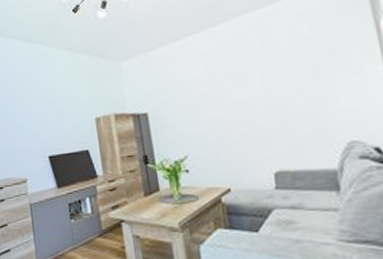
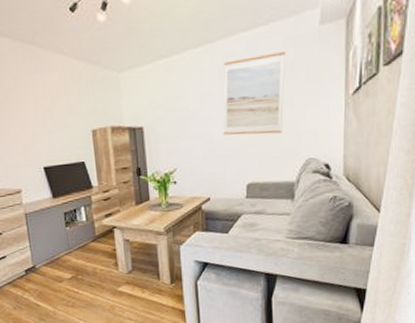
wall art: none [229,28,310,118] -> present [223,52,285,135]

